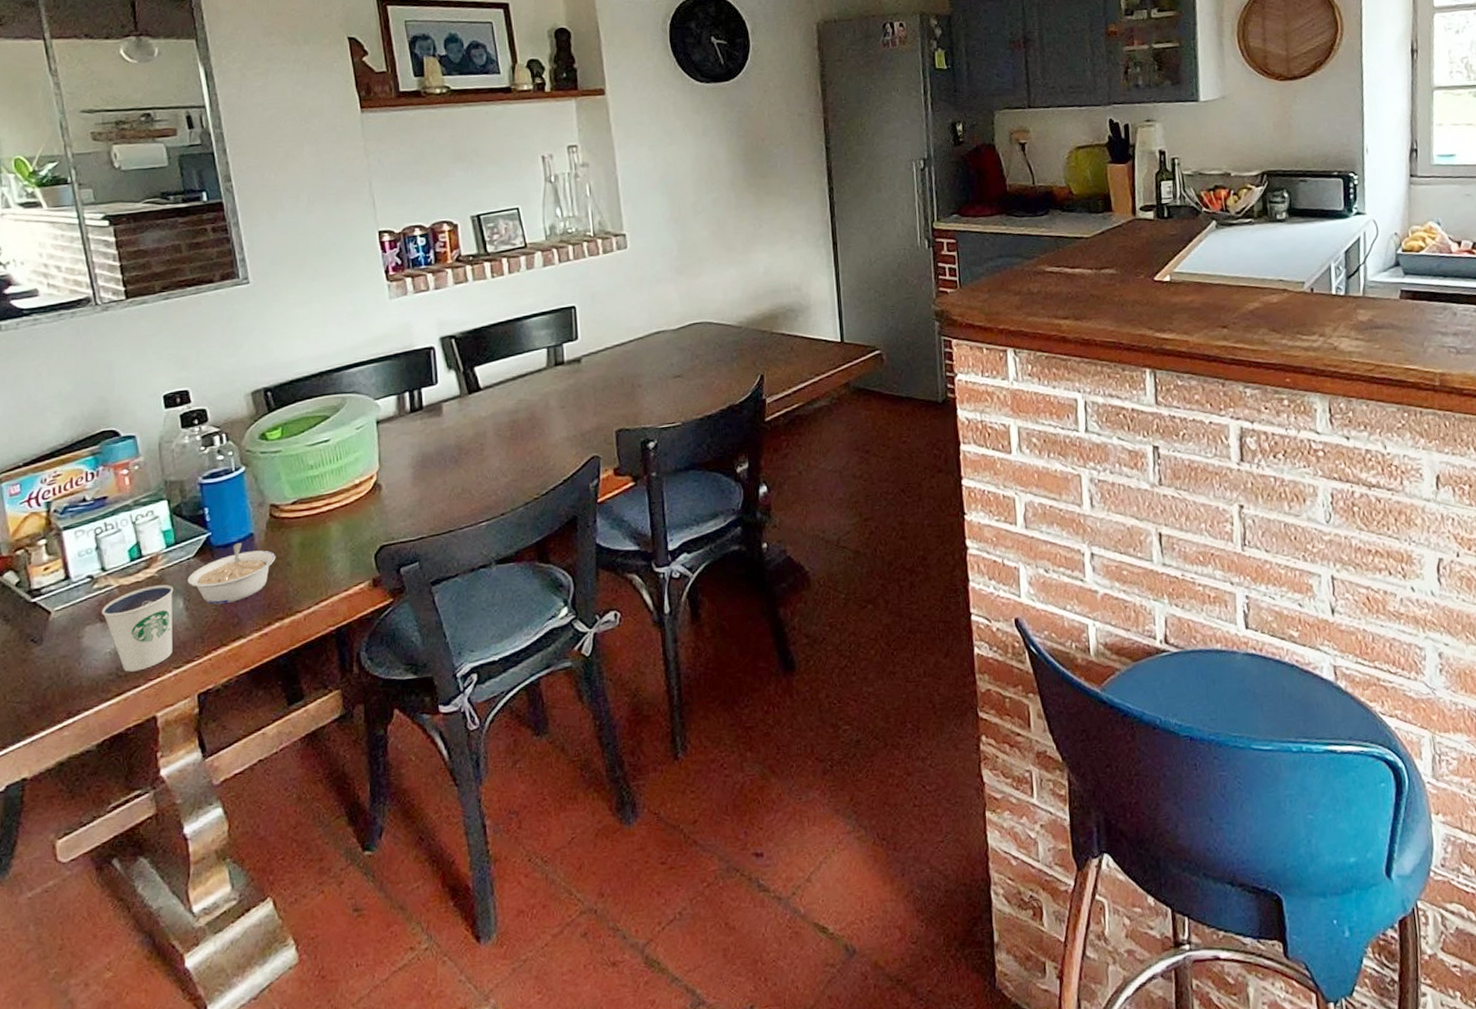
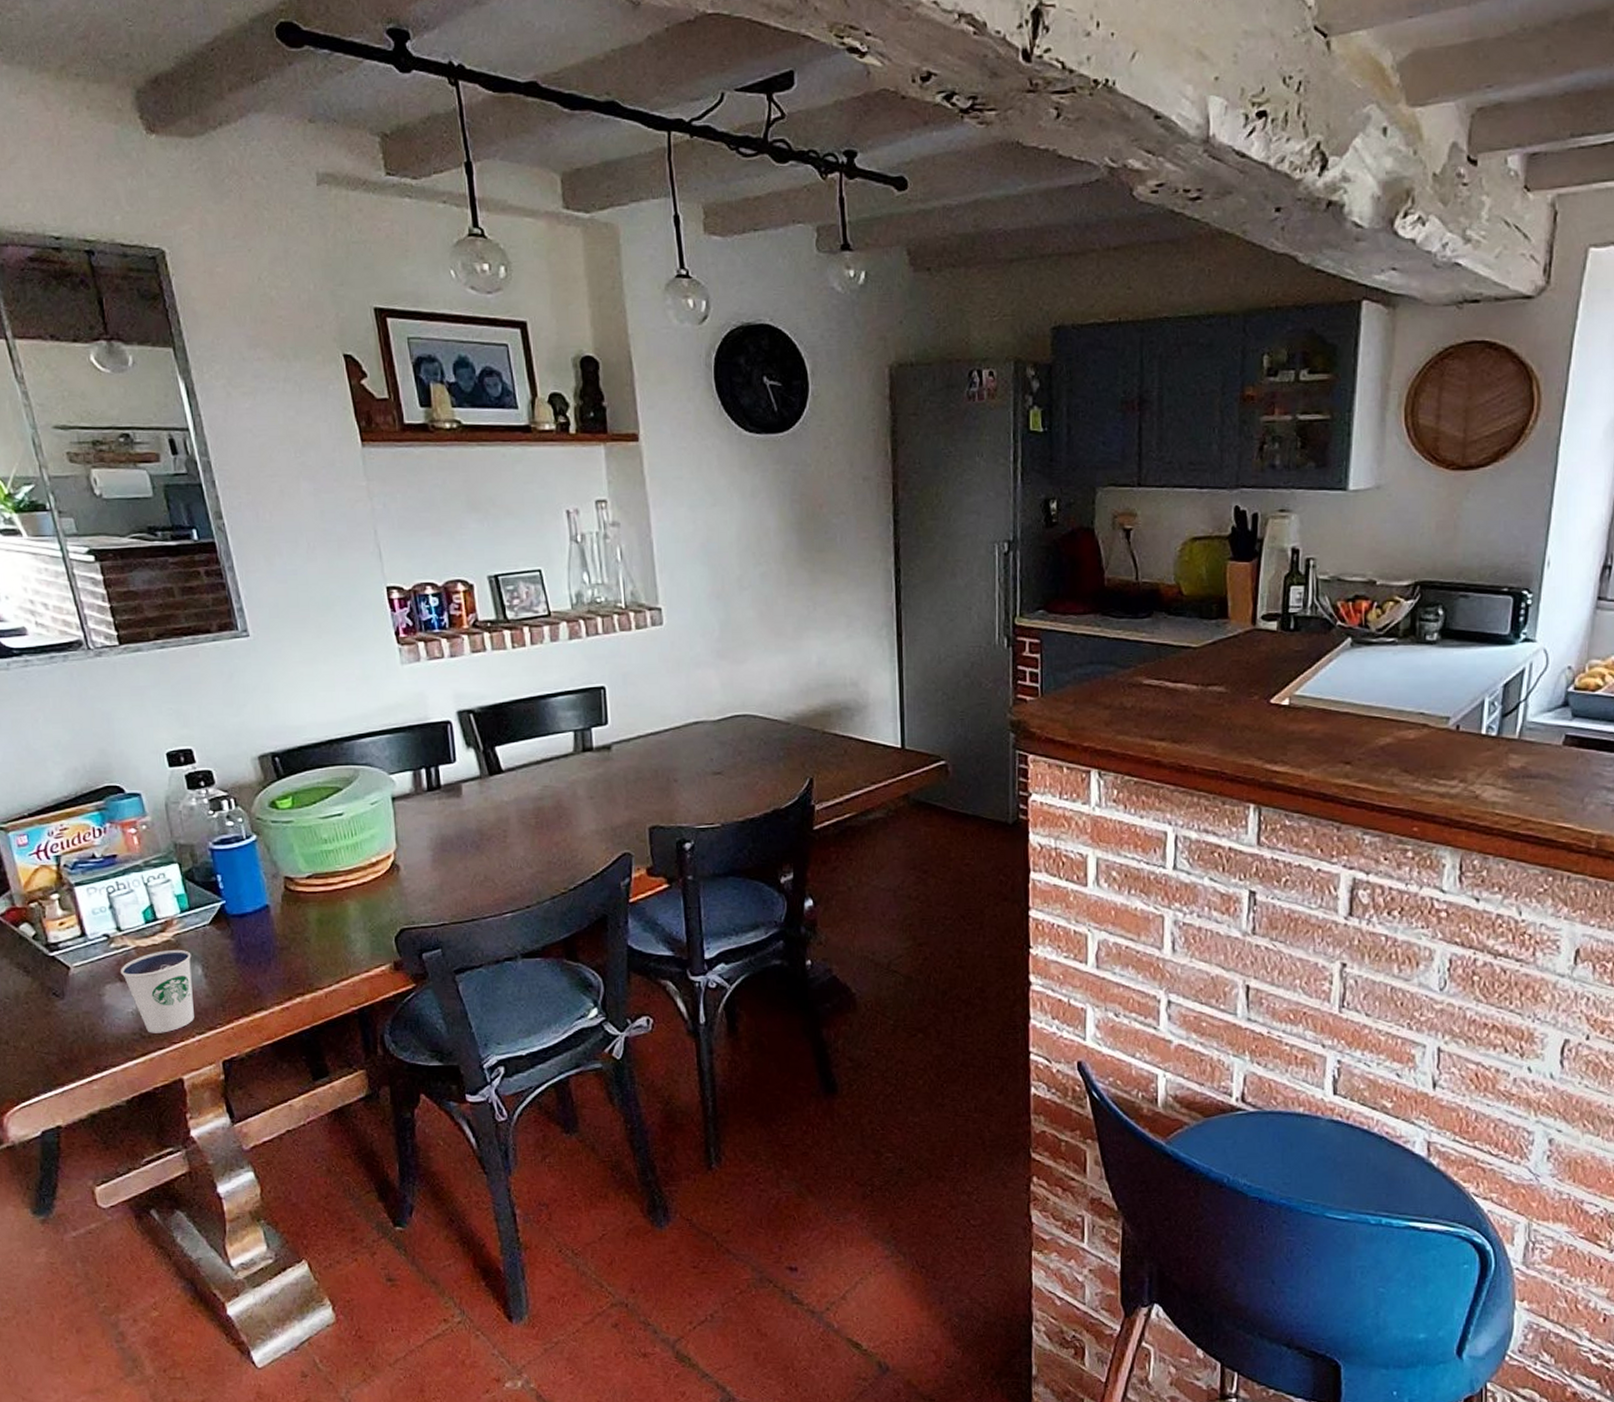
legume: present [188,542,276,605] -> none [204,913,294,975]

